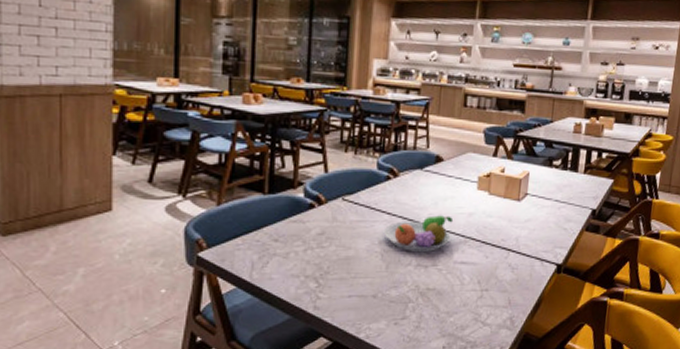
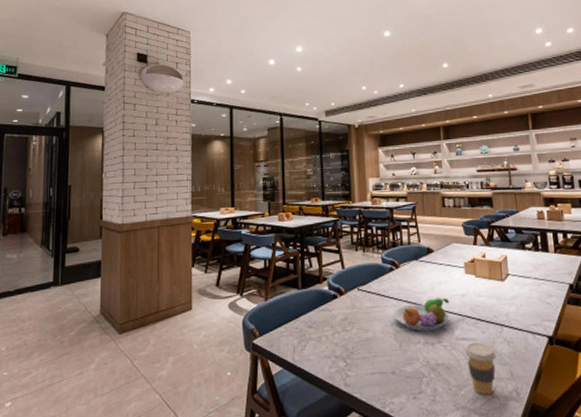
coffee cup: none [462,267,497,323] -> present [465,342,497,395]

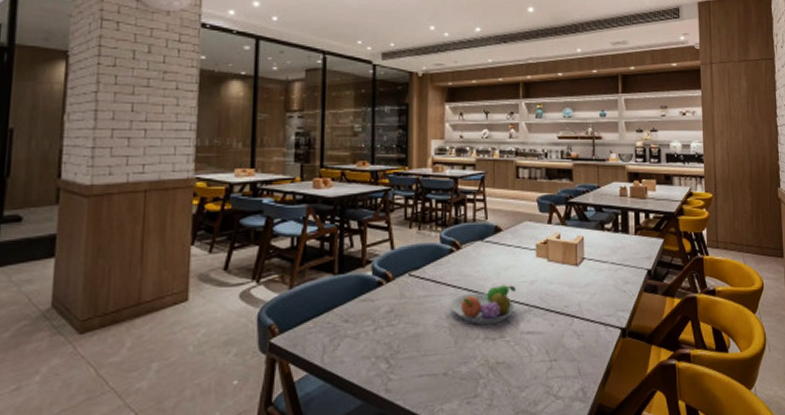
coffee cup: present [465,342,497,395] -> none [530,336,564,397]

